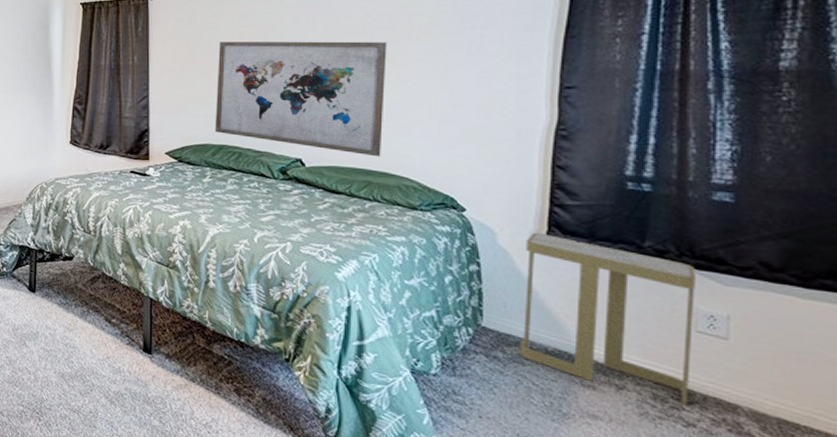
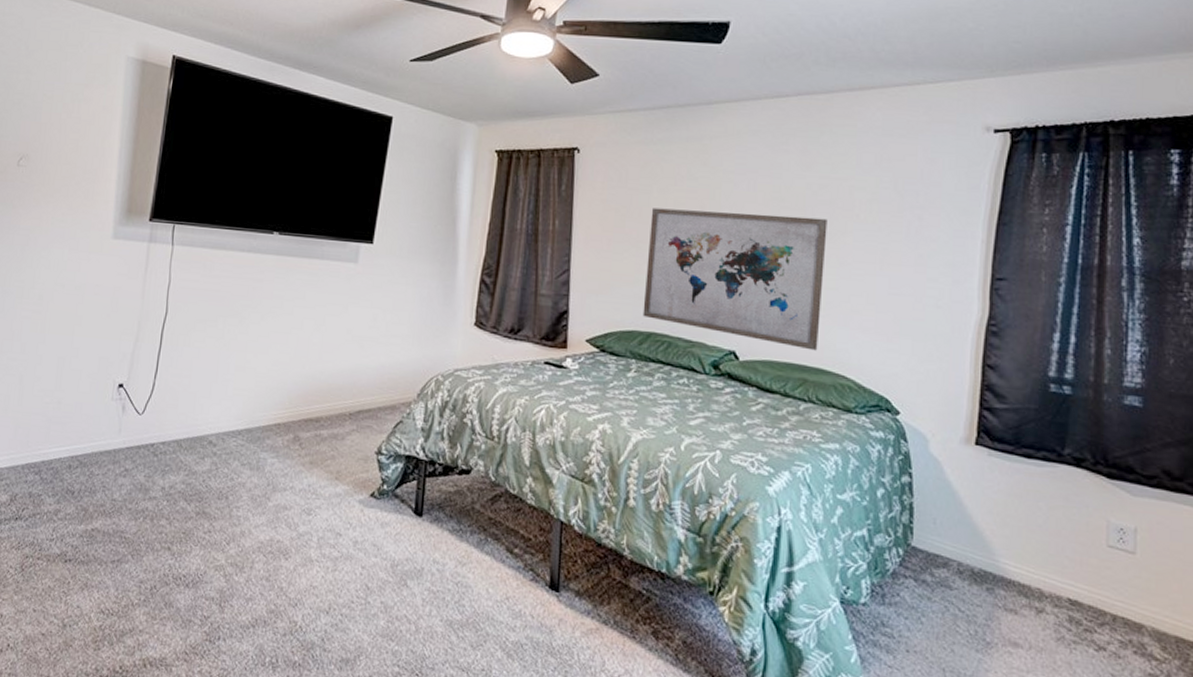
side table: present [520,232,695,405] -> none [947,438,1108,627]

